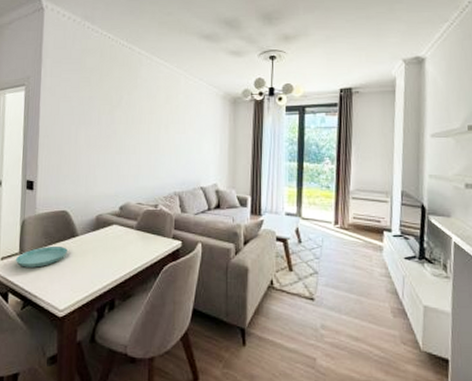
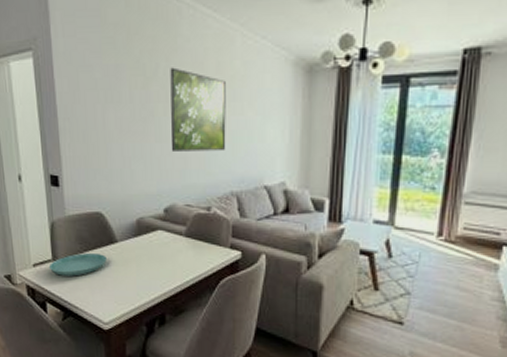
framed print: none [128,99,172,161] -> present [170,67,226,151]

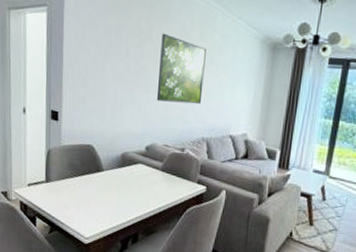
saucer: present [48,252,107,277] -> none [41,178,93,197]

